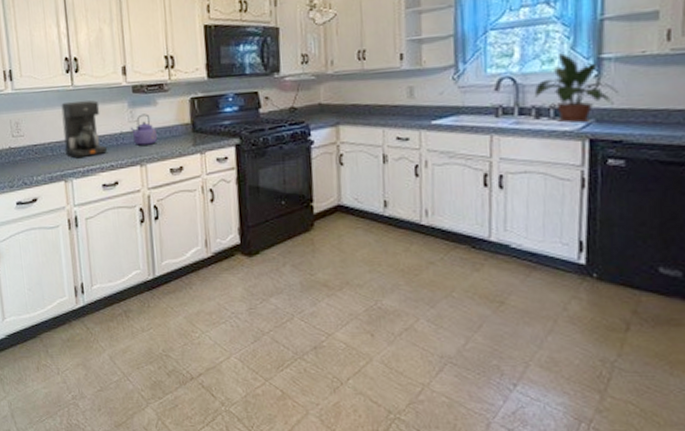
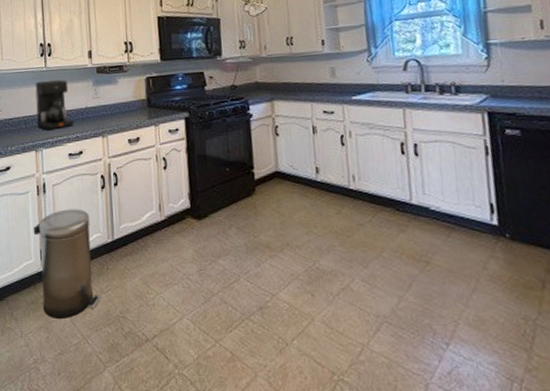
pedal bin: none [65,244,143,356] -> present [33,209,102,318]
kettle: present [130,113,158,147] -> none [94,91,118,120]
potted plant: present [534,53,619,124] -> none [436,39,508,99]

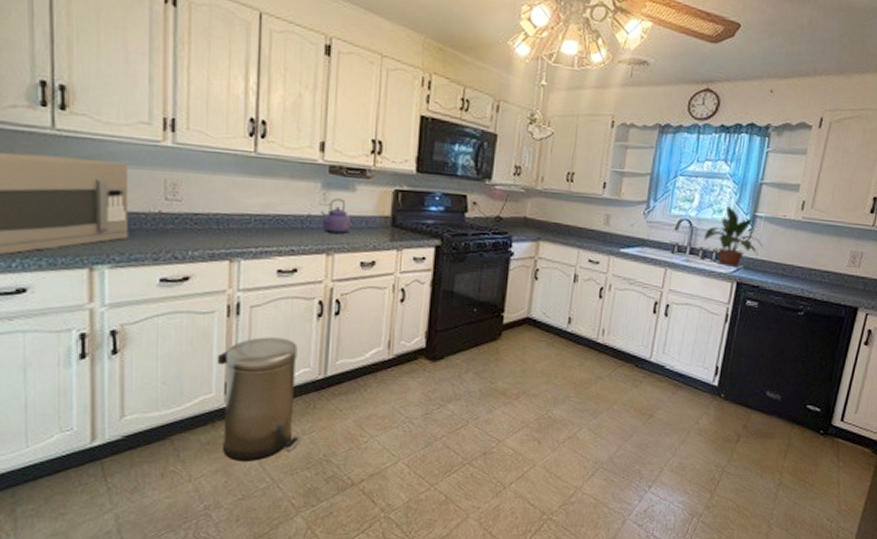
coffee maker: present [35,80,73,131] -> none [234,170,288,237]
kettle: none [94,91,118,120] -> present [320,198,352,234]
potted plant: none [436,39,508,99] -> present [703,206,763,268]

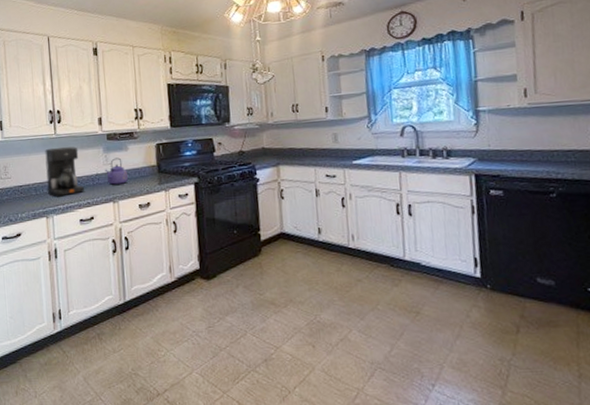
pedal bin: present [217,337,303,461] -> none [45,272,114,378]
coffee maker: none [234,170,288,237] -> present [45,146,84,197]
potted plant: present [703,206,763,268] -> none [430,107,494,162]

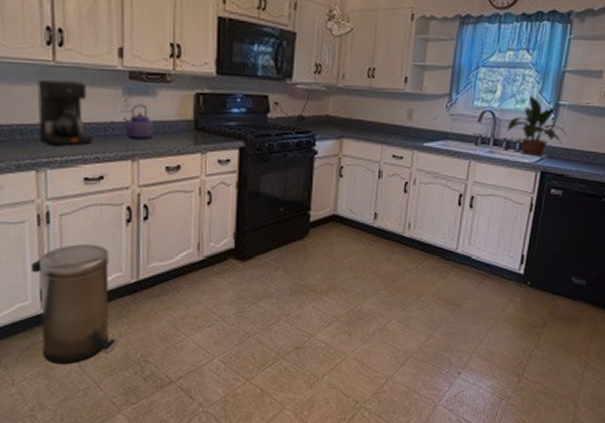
pedal bin: none [45,272,114,378] -> present [30,244,119,364]
potted plant: none [430,107,494,162] -> present [506,96,567,158]

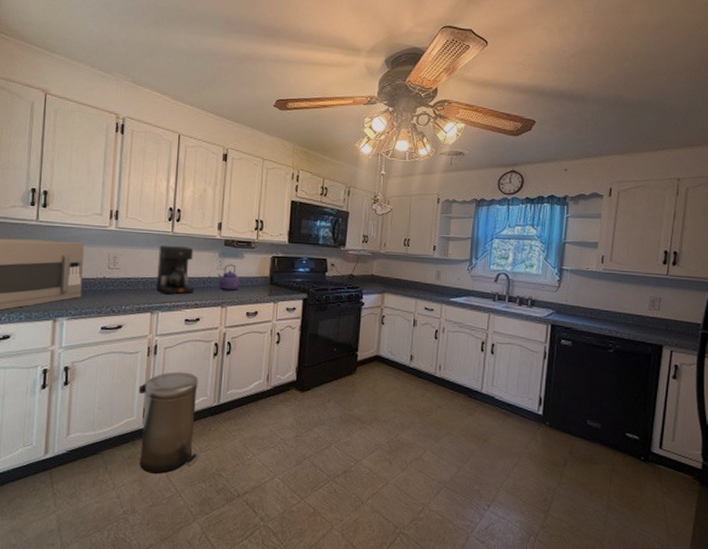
potted plant: present [506,96,567,158] -> none [519,262,571,313]

